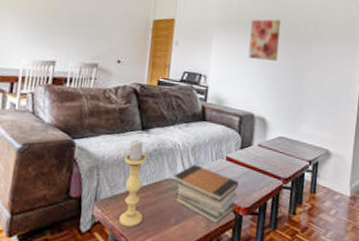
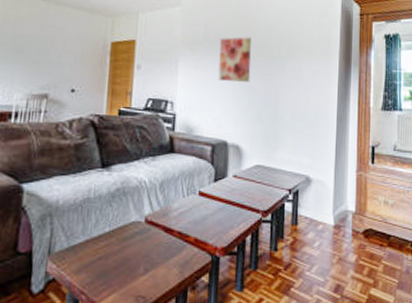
candle holder: present [119,140,147,227] -> none [78,179,109,282]
book stack: present [173,165,239,225] -> none [140,203,214,270]

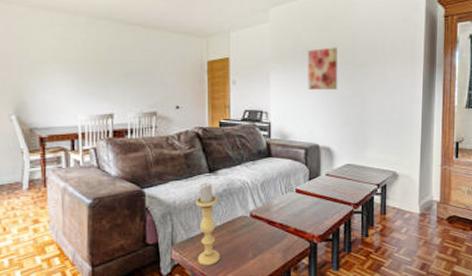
candle holder: none [78,179,109,282] -> present [195,182,220,266]

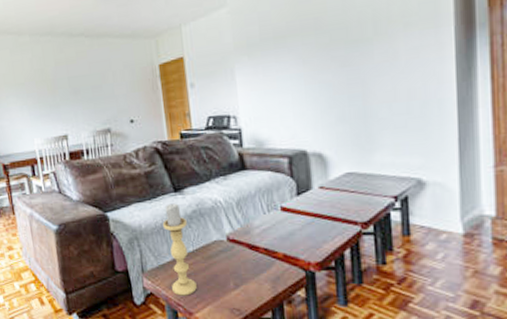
wall art: present [307,47,338,90] -> none [281,23,327,83]

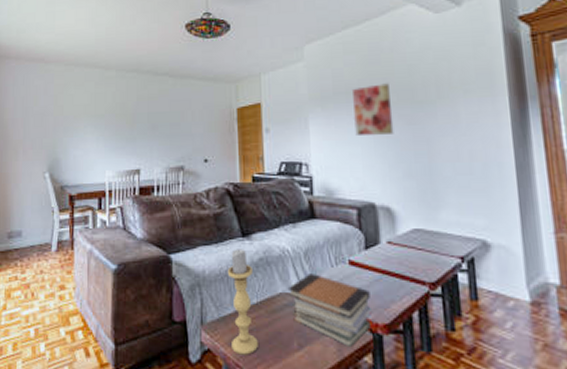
book stack: none [221,221,304,285] -> present [287,274,371,348]
wall art: none [281,23,327,83] -> present [353,83,394,135]

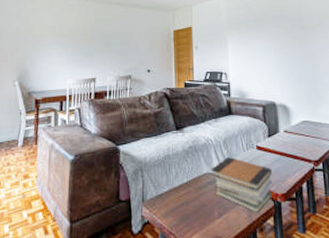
candle holder: present [227,249,258,355] -> none [164,140,187,225]
wall art: present [353,83,394,135] -> none [259,14,289,52]

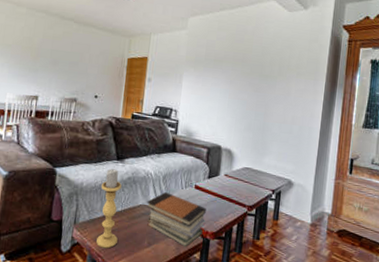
candle holder: none [164,140,187,225] -> present [96,169,122,249]

